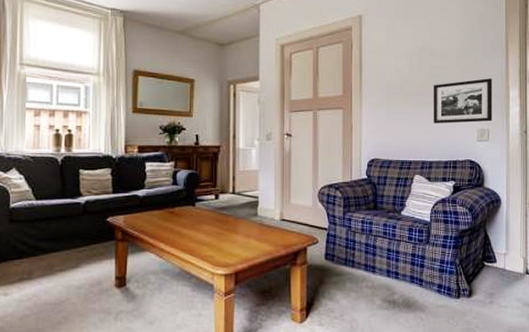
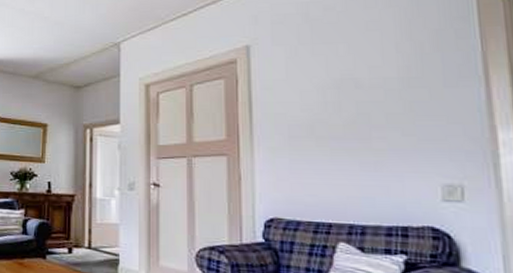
picture frame: present [434,78,493,124] -> none [362,115,468,176]

